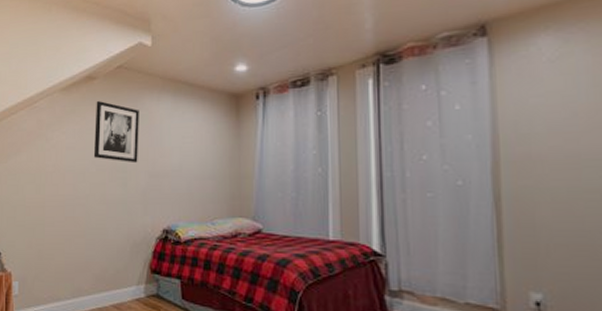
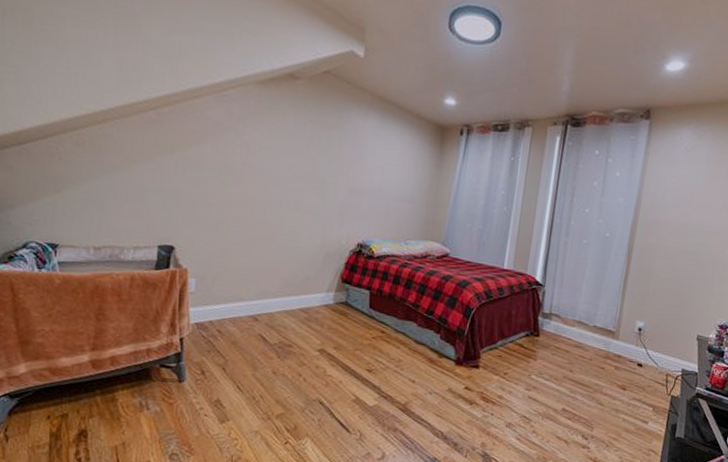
wall art: present [93,101,139,164] -> none [290,104,344,176]

